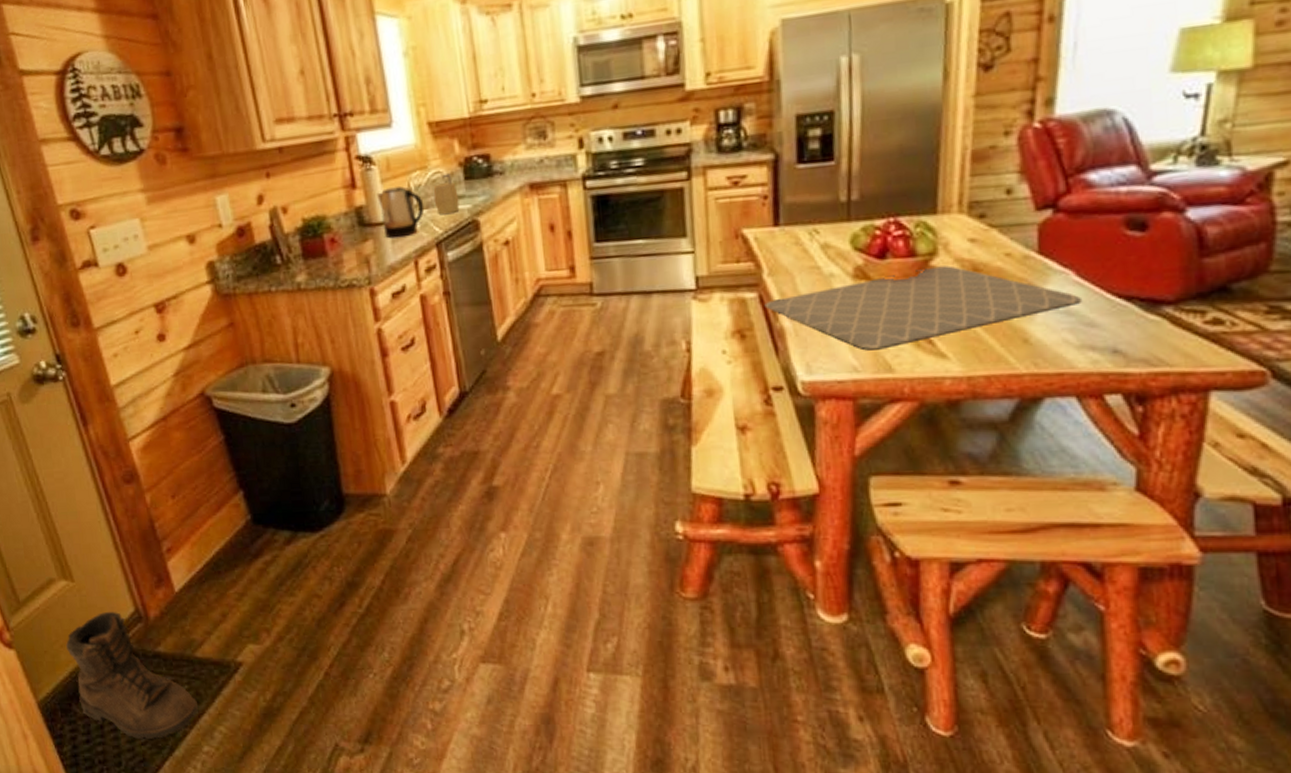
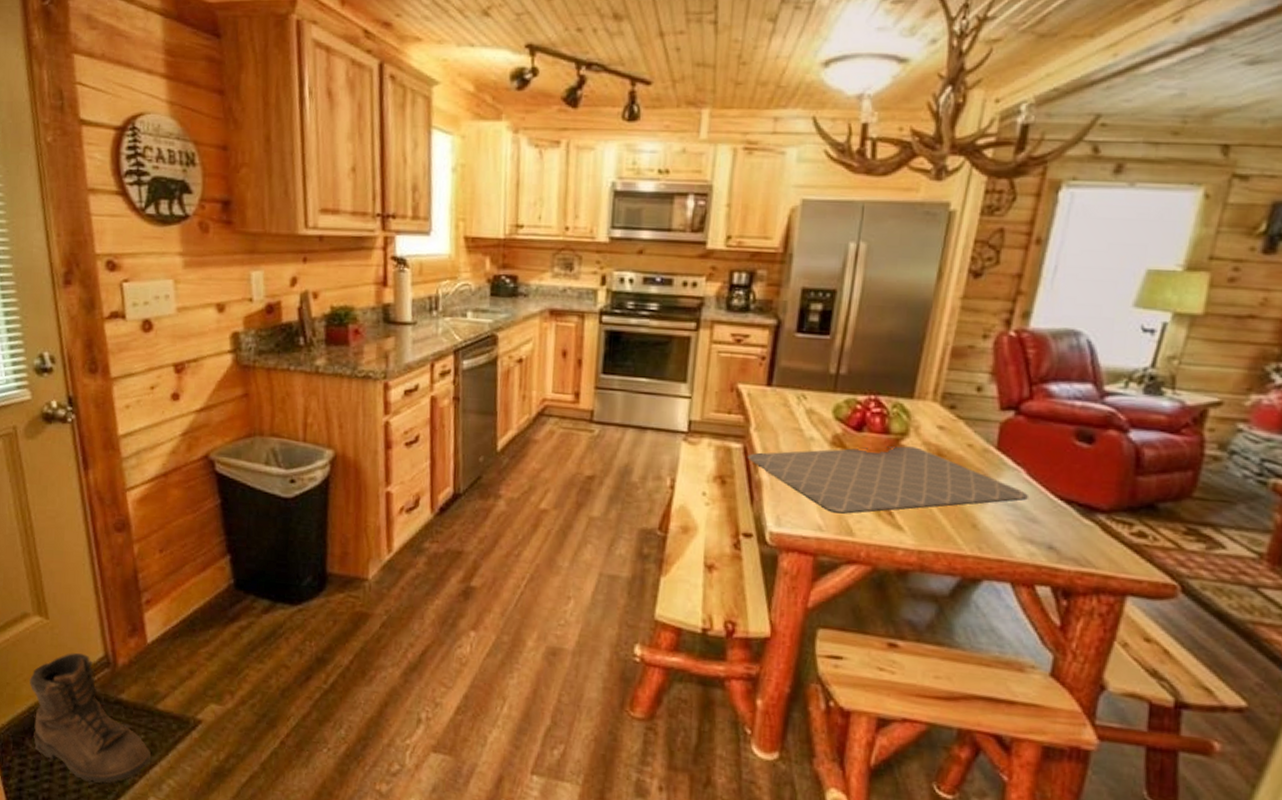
kettle: present [377,185,425,238] -> none [405,290,449,339]
soap dispenser: present [433,173,460,215] -> none [458,287,483,326]

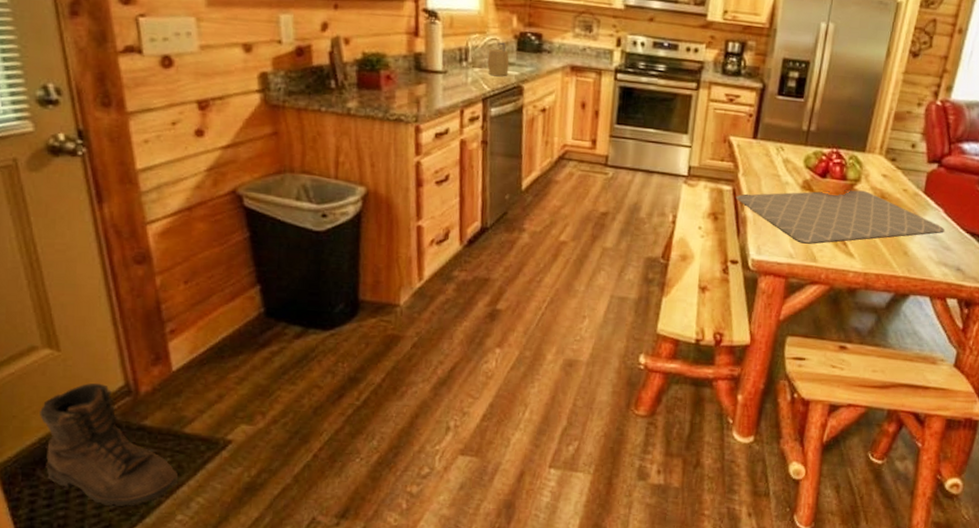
soap dispenser: none [458,287,483,326] -> present [487,42,510,77]

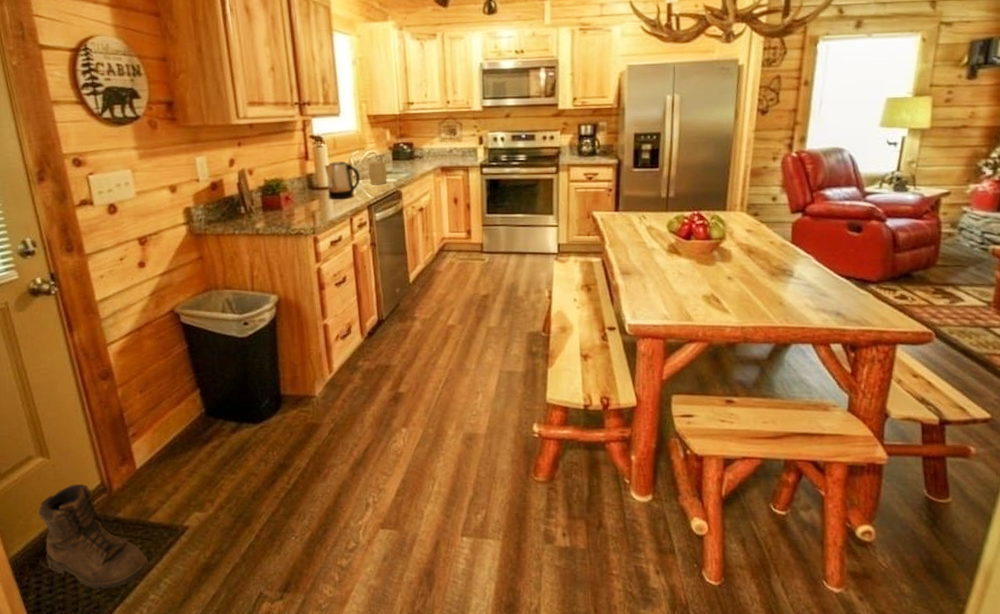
kettle: none [436,42,478,87] -> present [324,160,360,199]
placemat: present [735,190,945,244] -> none [605,247,818,304]

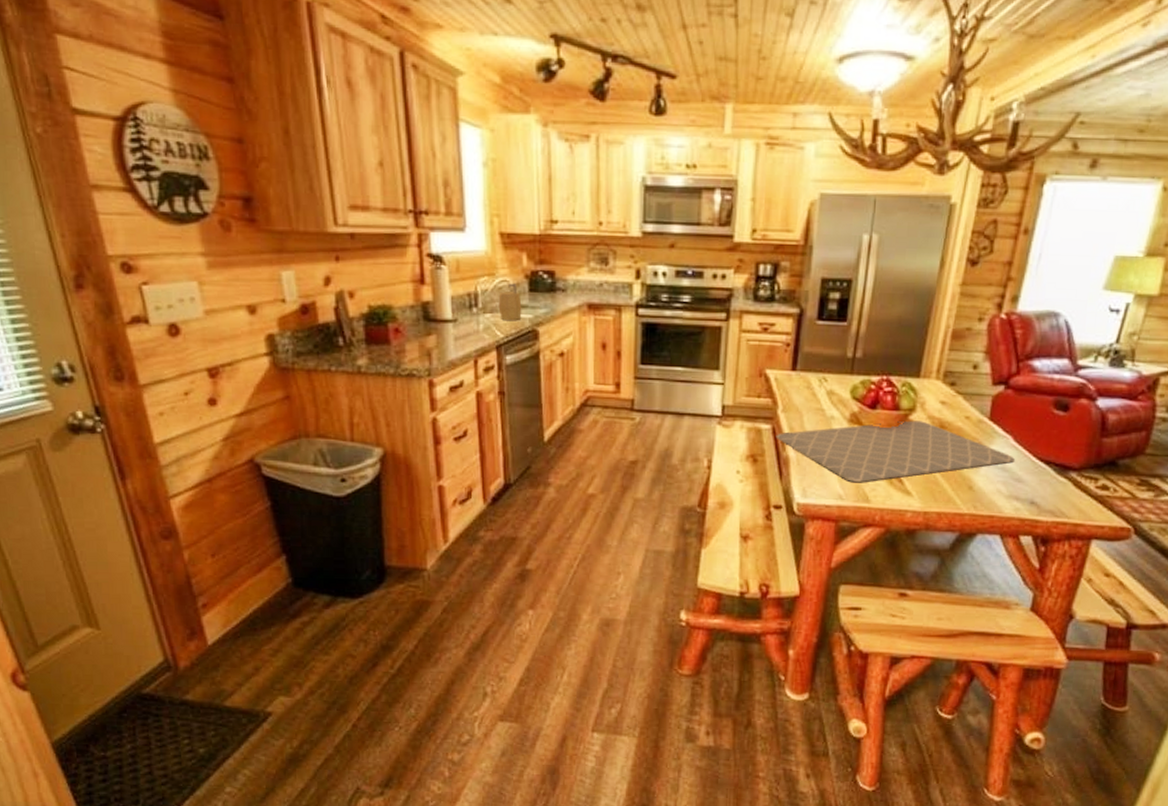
boot: present [38,484,149,589] -> none [87,660,224,780]
kettle: present [324,160,360,199] -> none [444,287,489,335]
placemat: none [605,247,818,304] -> present [776,420,1015,483]

